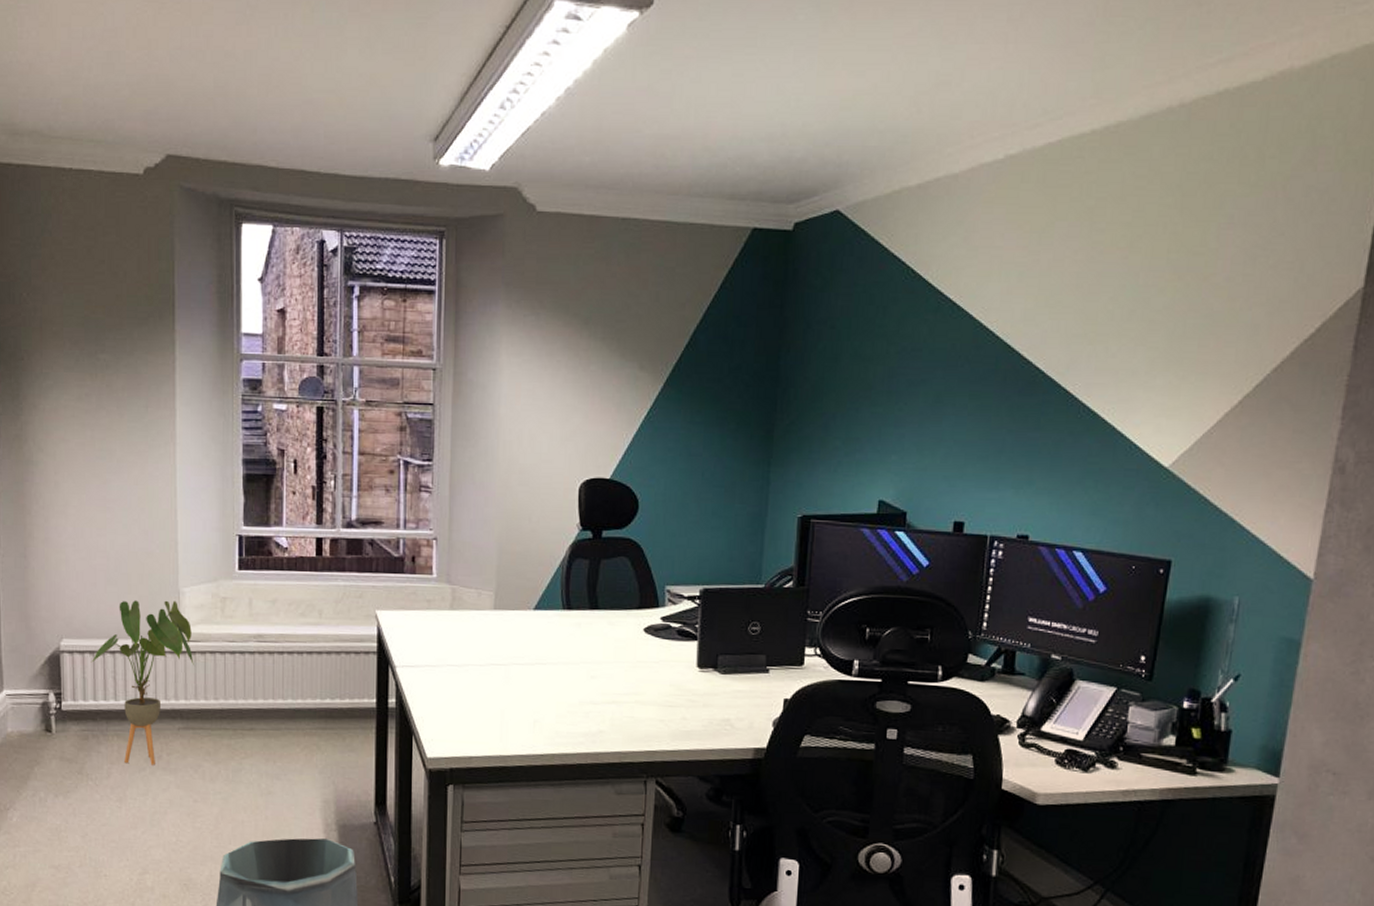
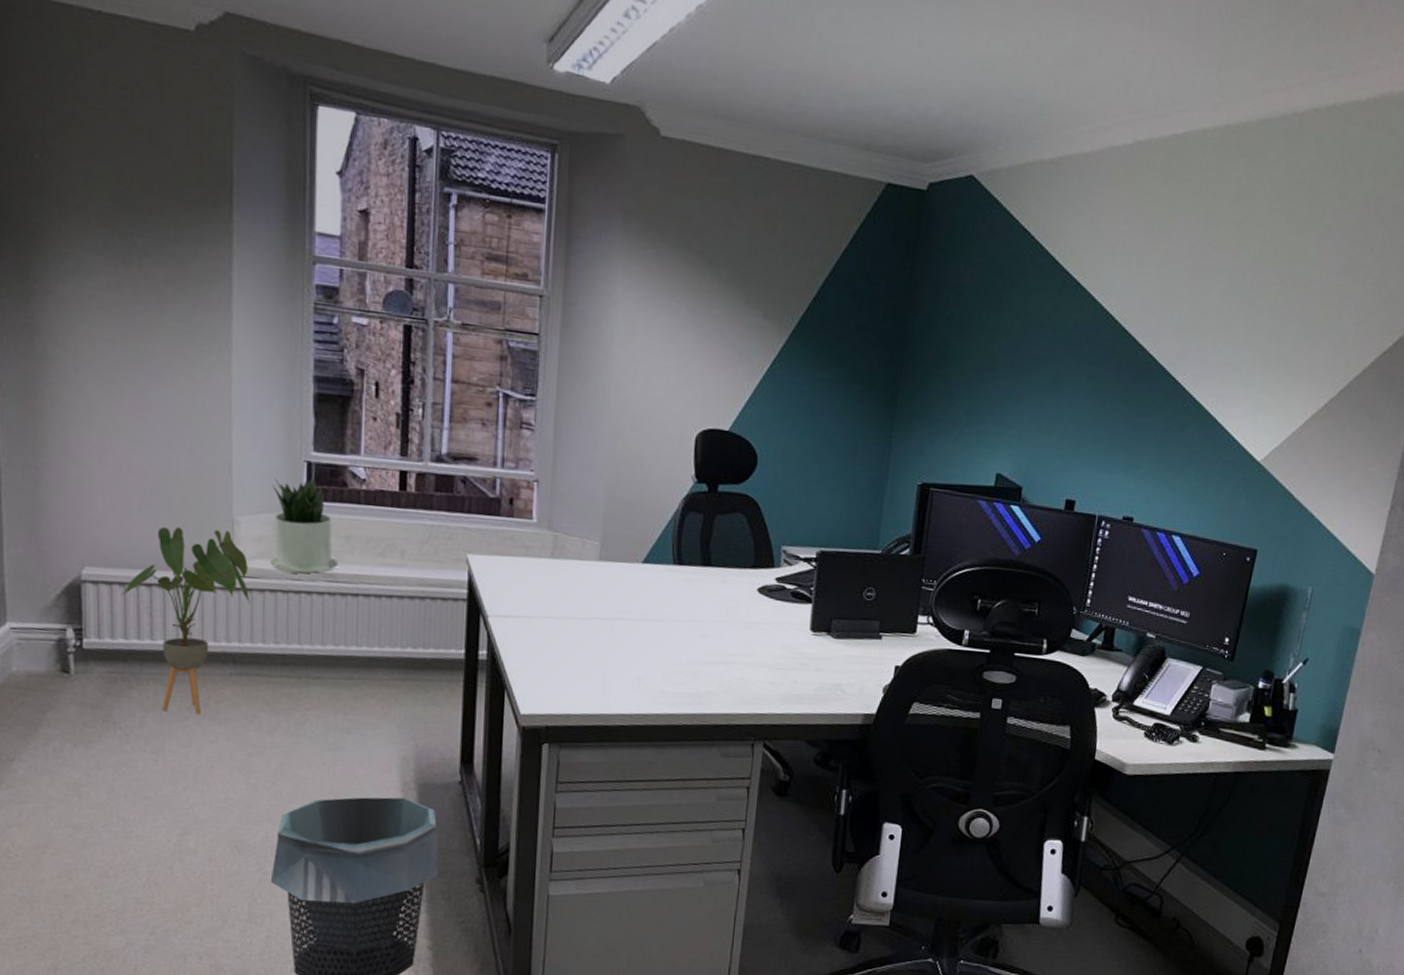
planter: none [209,548,267,636] -> present [269,477,339,575]

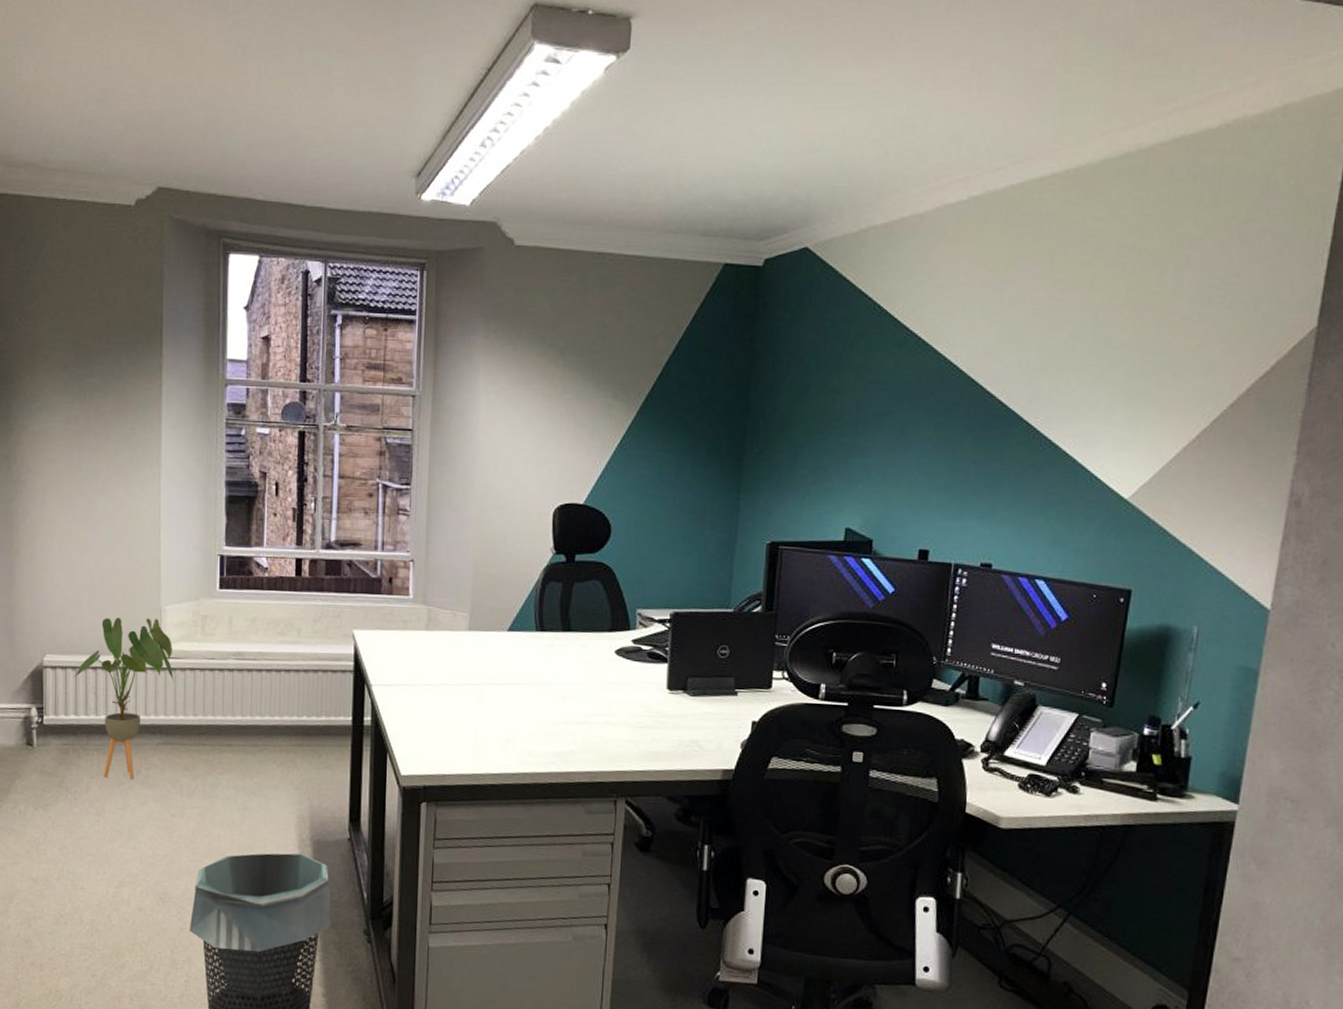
planter: present [269,477,339,575] -> none [189,568,246,654]

